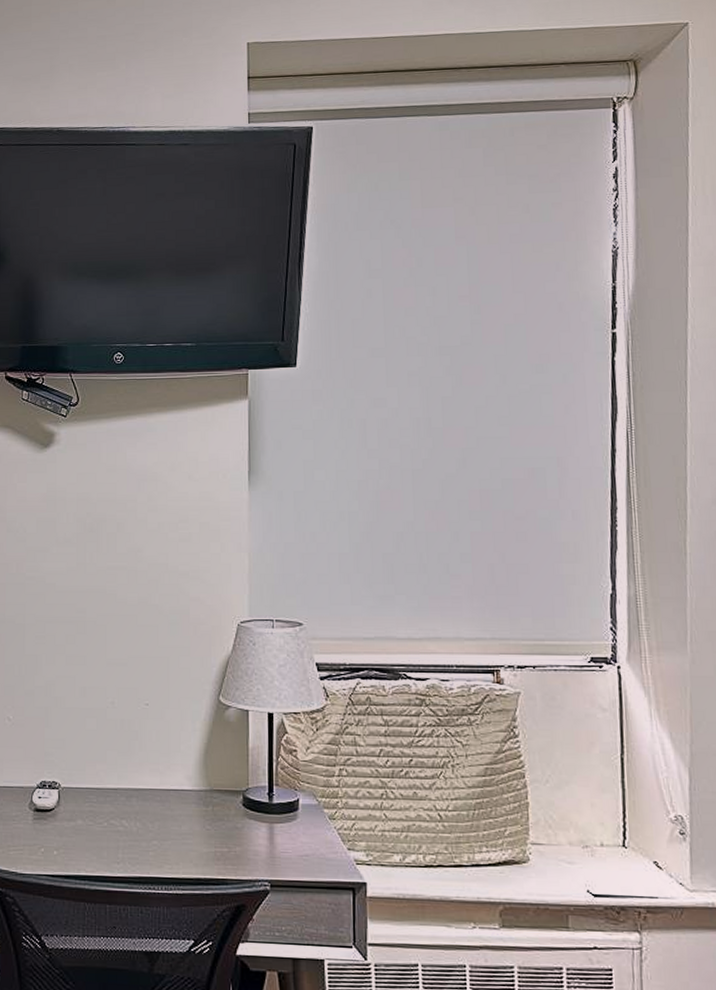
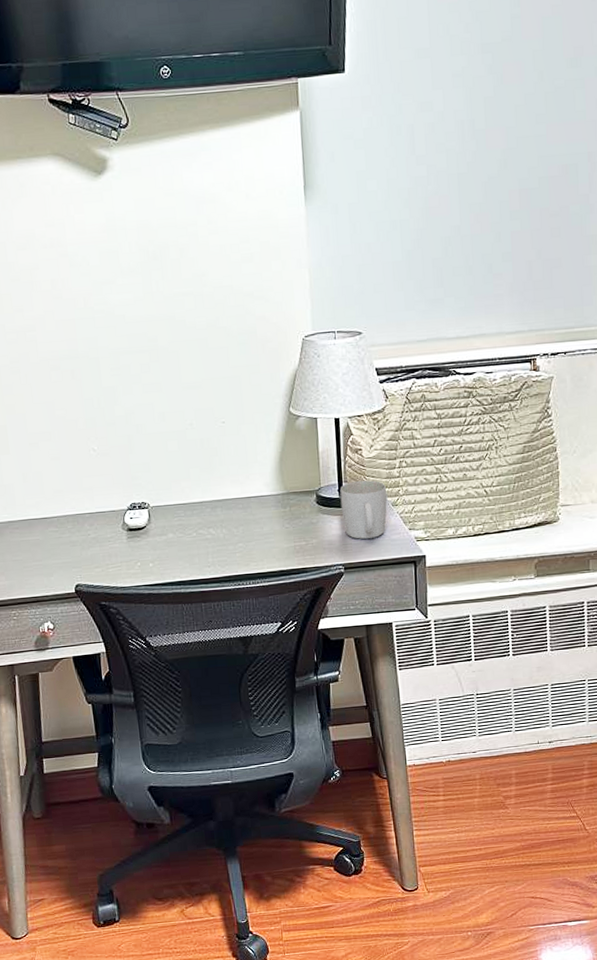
mug: none [270,786,323,854] -> present [340,480,387,539]

